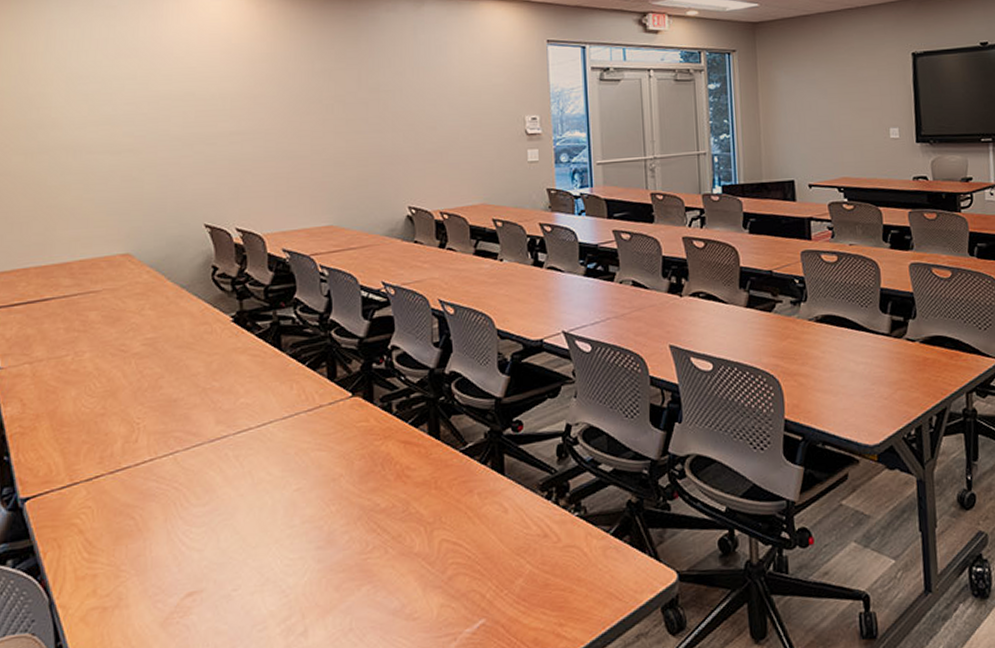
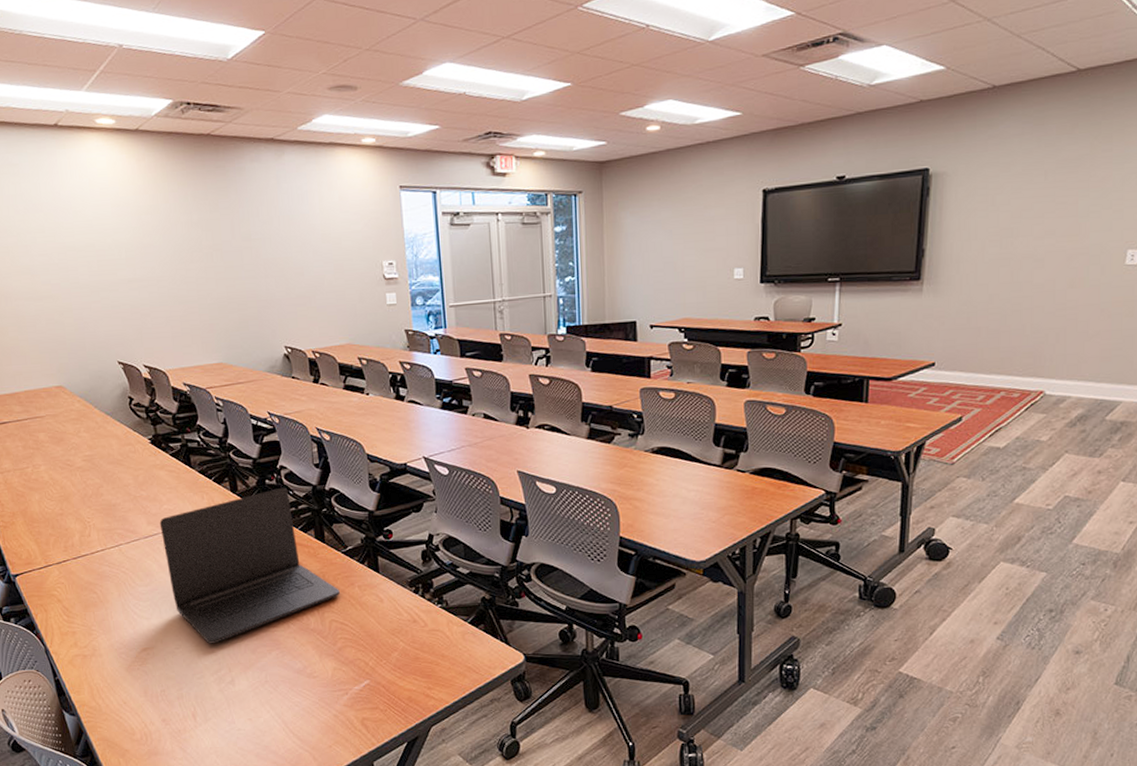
laptop: none [231,372,454,581] -> present [159,487,340,644]

